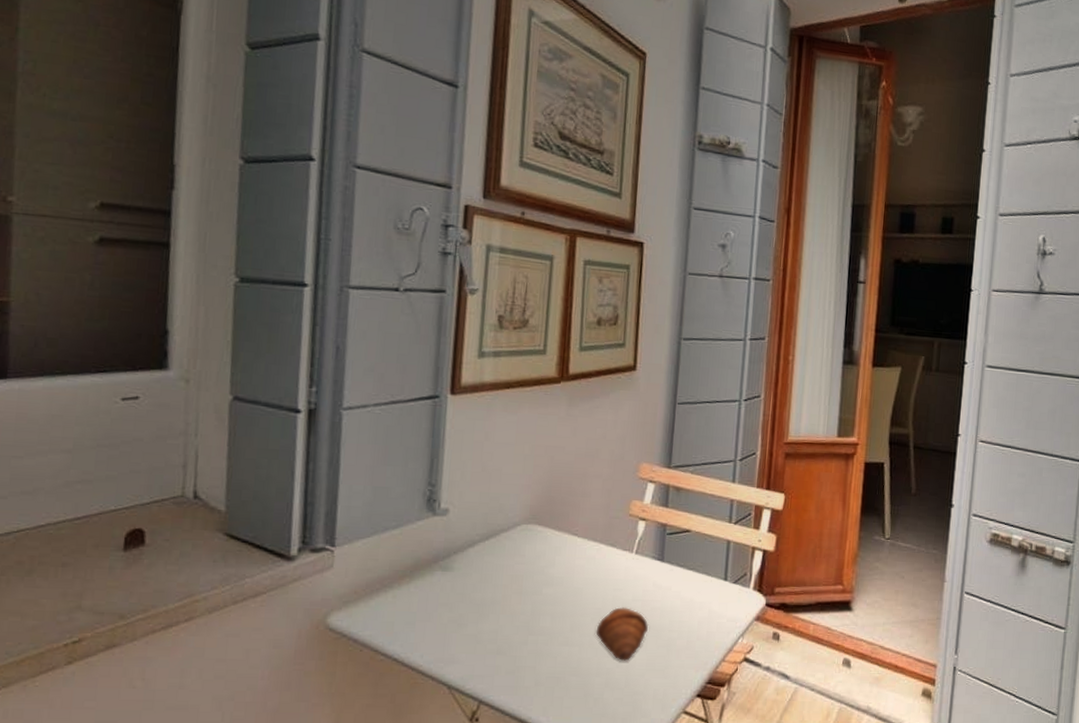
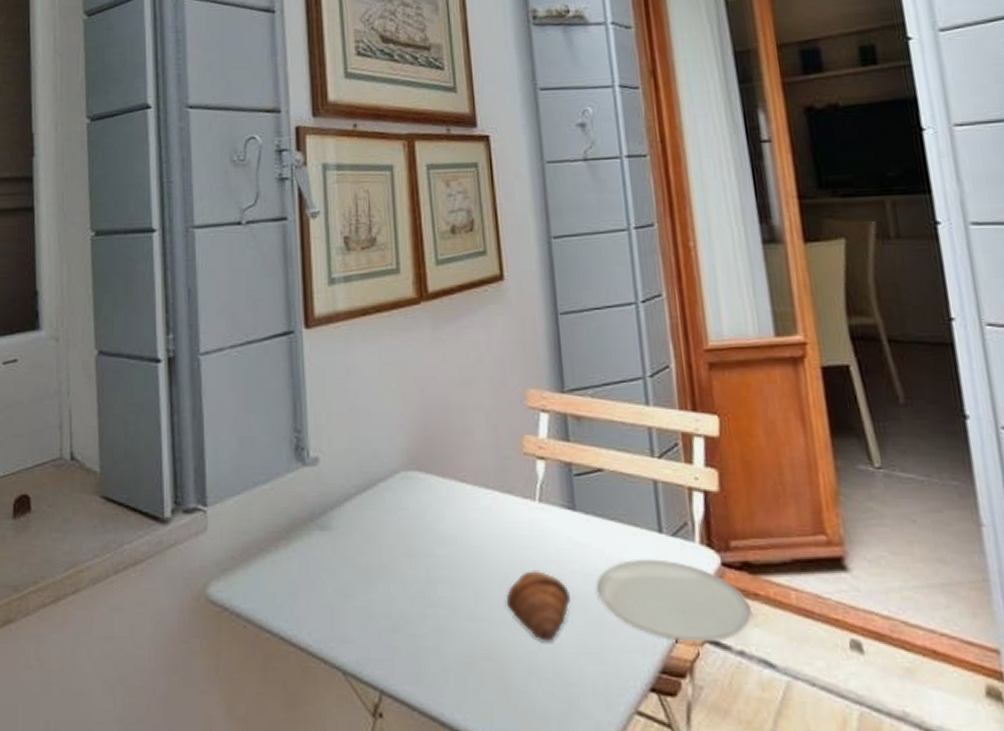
plate: none [670,599,782,661] -> present [597,558,752,643]

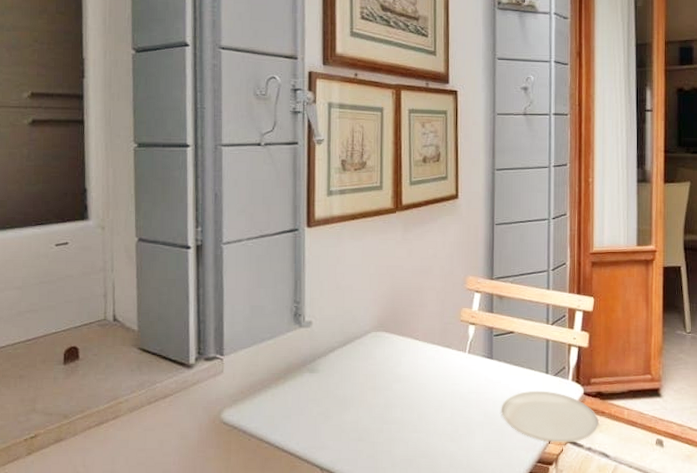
croissant: present [506,569,571,641] -> none [439,398,484,444]

